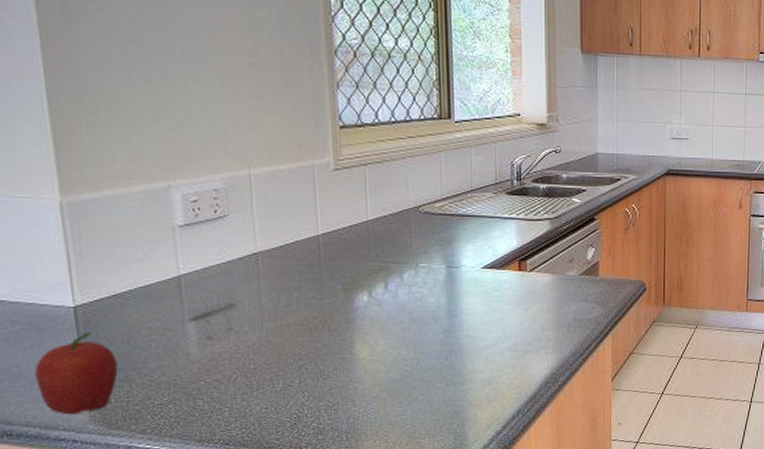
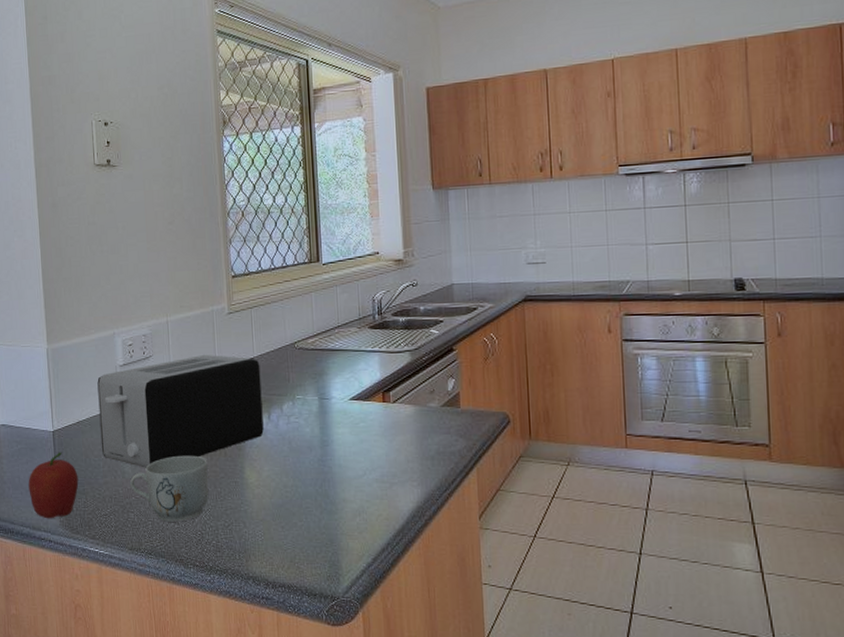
toaster: none [144,216,379,348] -> present [97,355,264,468]
mug: none [197,330,308,407] -> present [130,455,209,522]

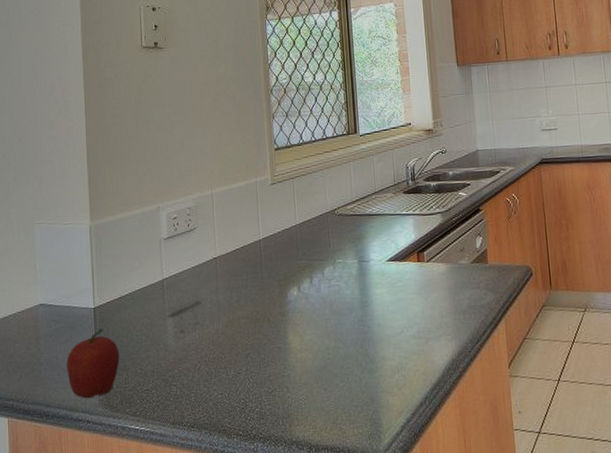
toaster: present [97,355,264,468] -> none [141,224,306,340]
mug: present [130,455,209,522] -> none [173,323,253,393]

